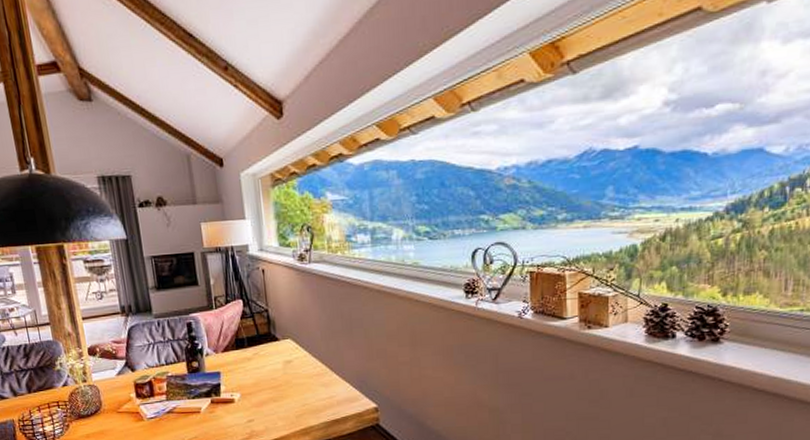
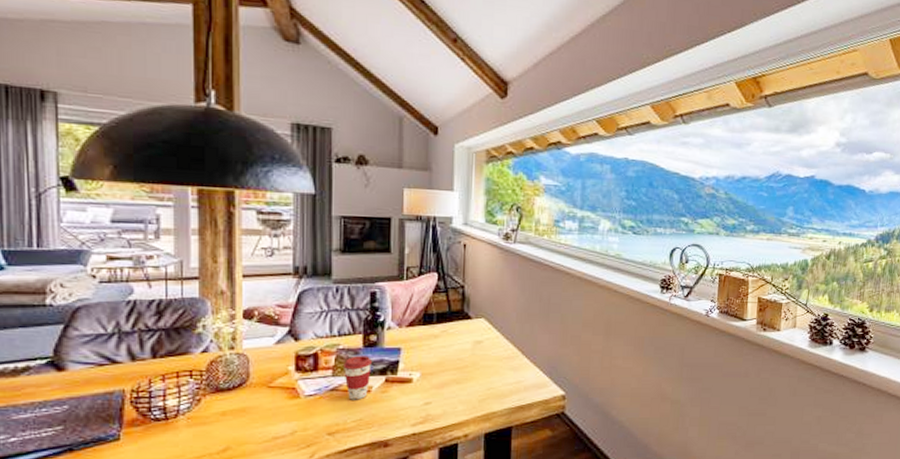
coffee cup: none [174,381,198,421] -> present [344,356,372,400]

